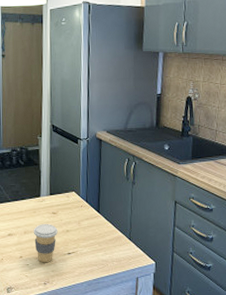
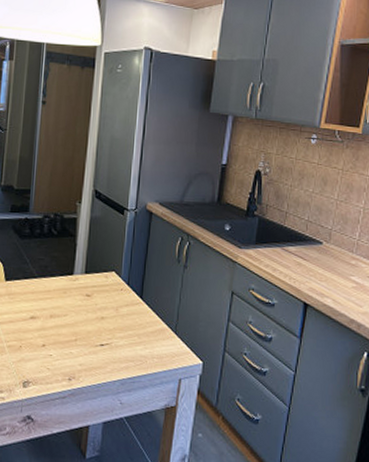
coffee cup: present [33,223,58,263] -> none [61,307,91,355]

